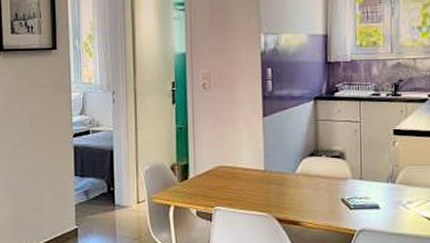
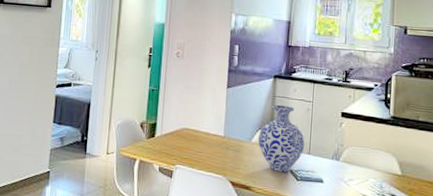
vase: none [302,129,356,202] -> present [258,104,305,172]

